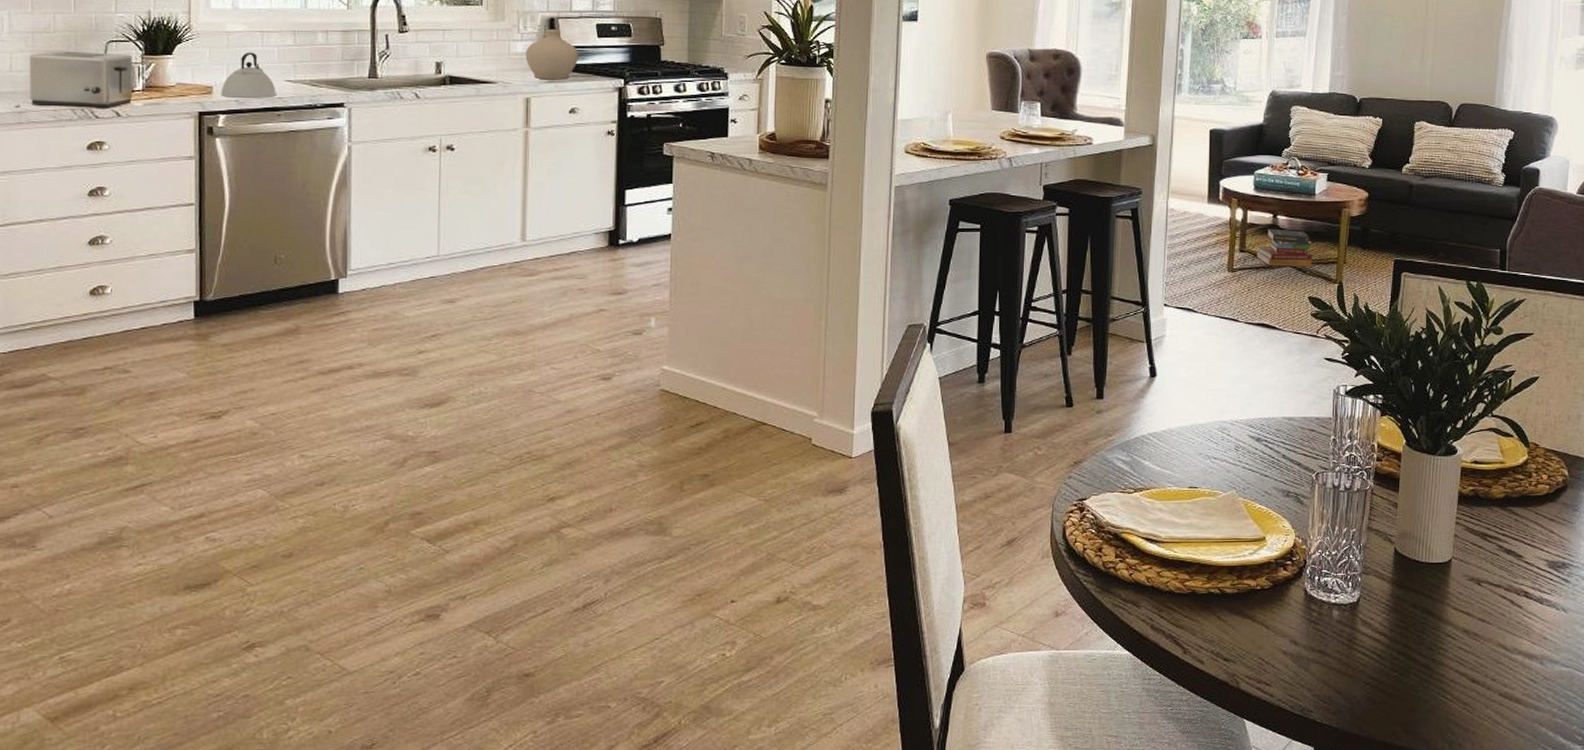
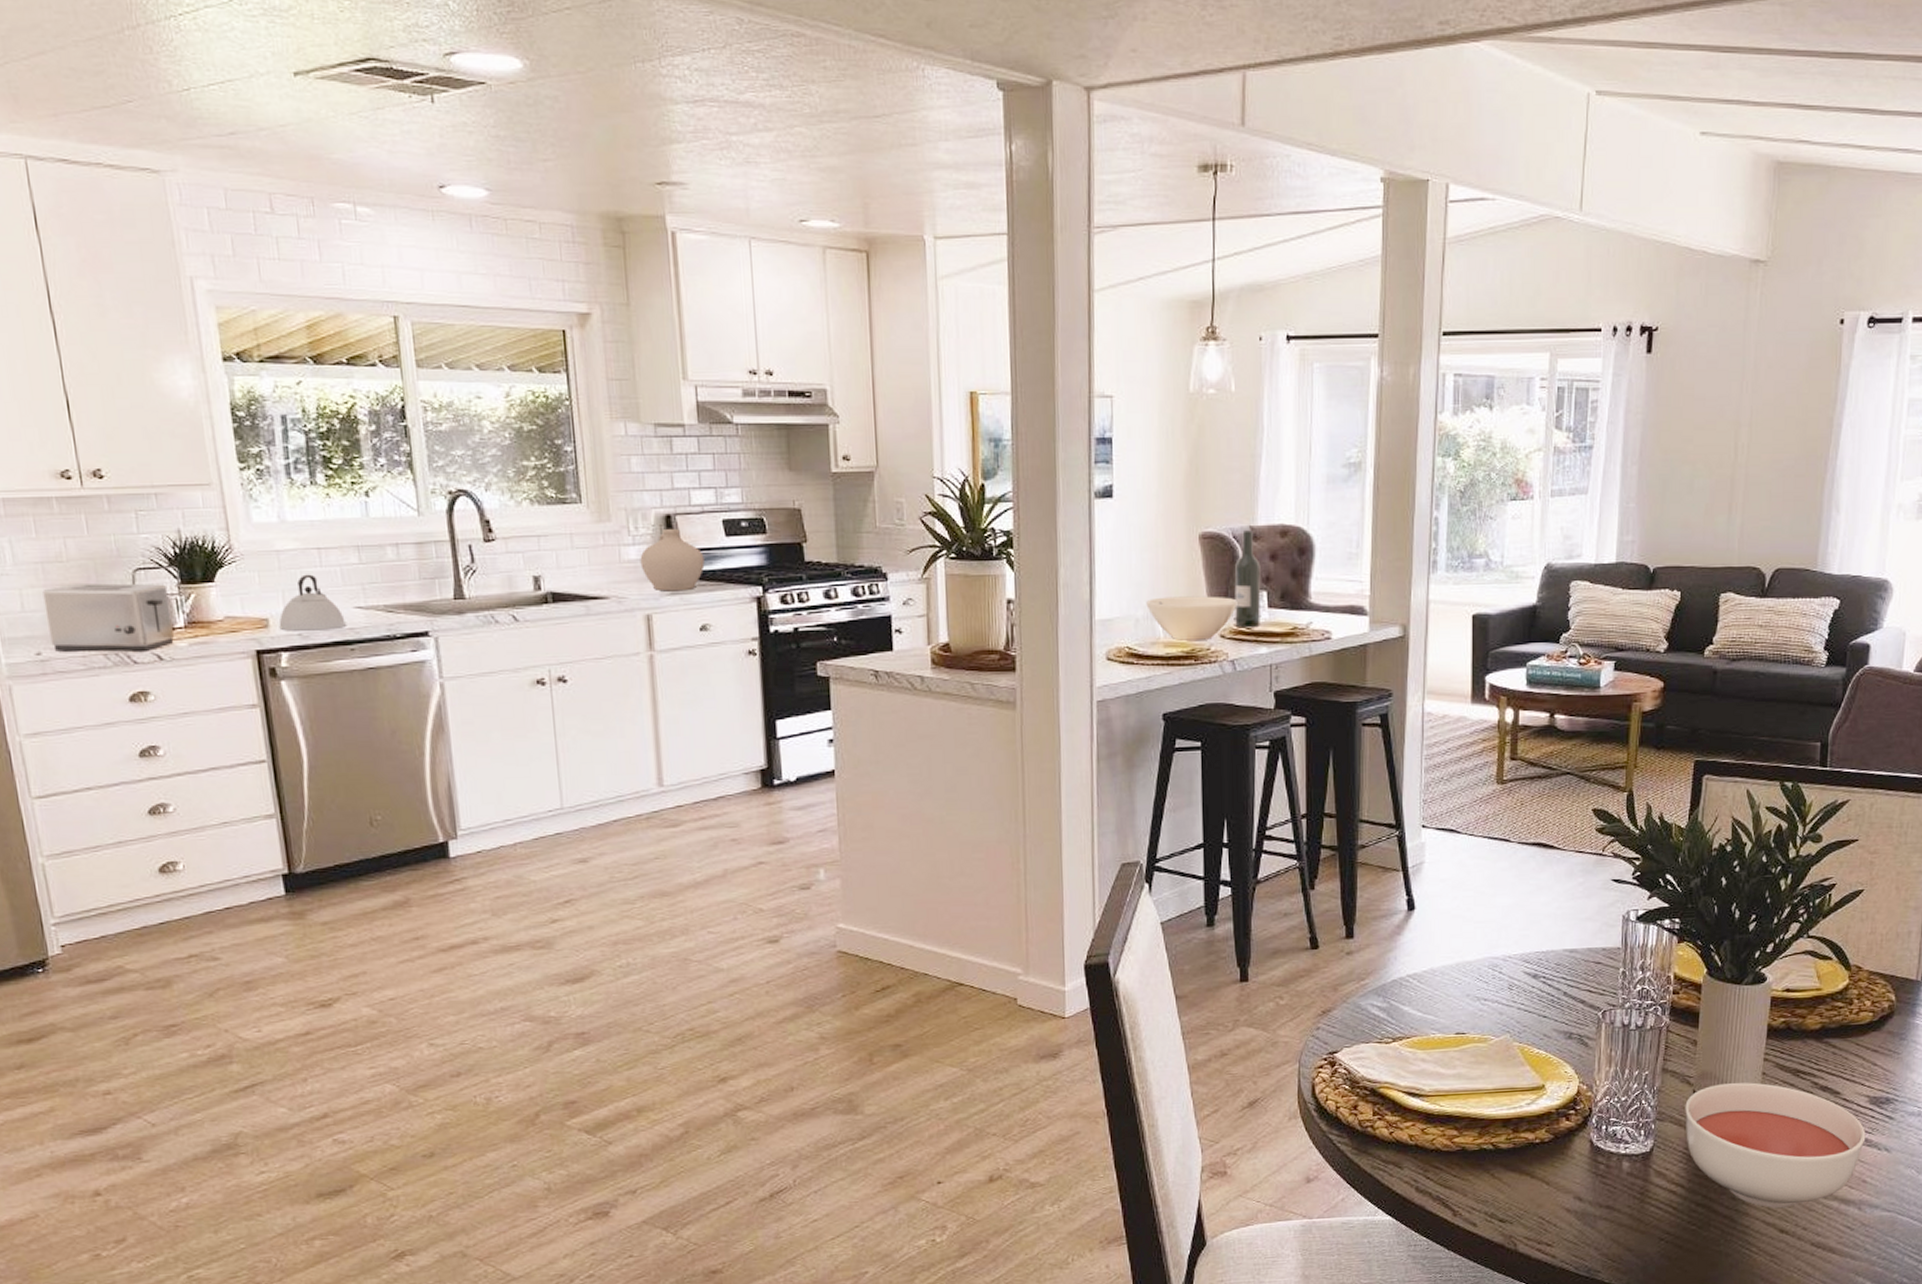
bowl: none [940,103,1016,140] -> present [1146,596,1238,641]
wine bottle: none [1013,53,1036,132] -> present [1234,530,1261,628]
books: present [1256,228,1312,267] -> none [1530,730,1597,775]
bowl: none [1387,542,1546,659] -> present [1685,1082,1866,1208]

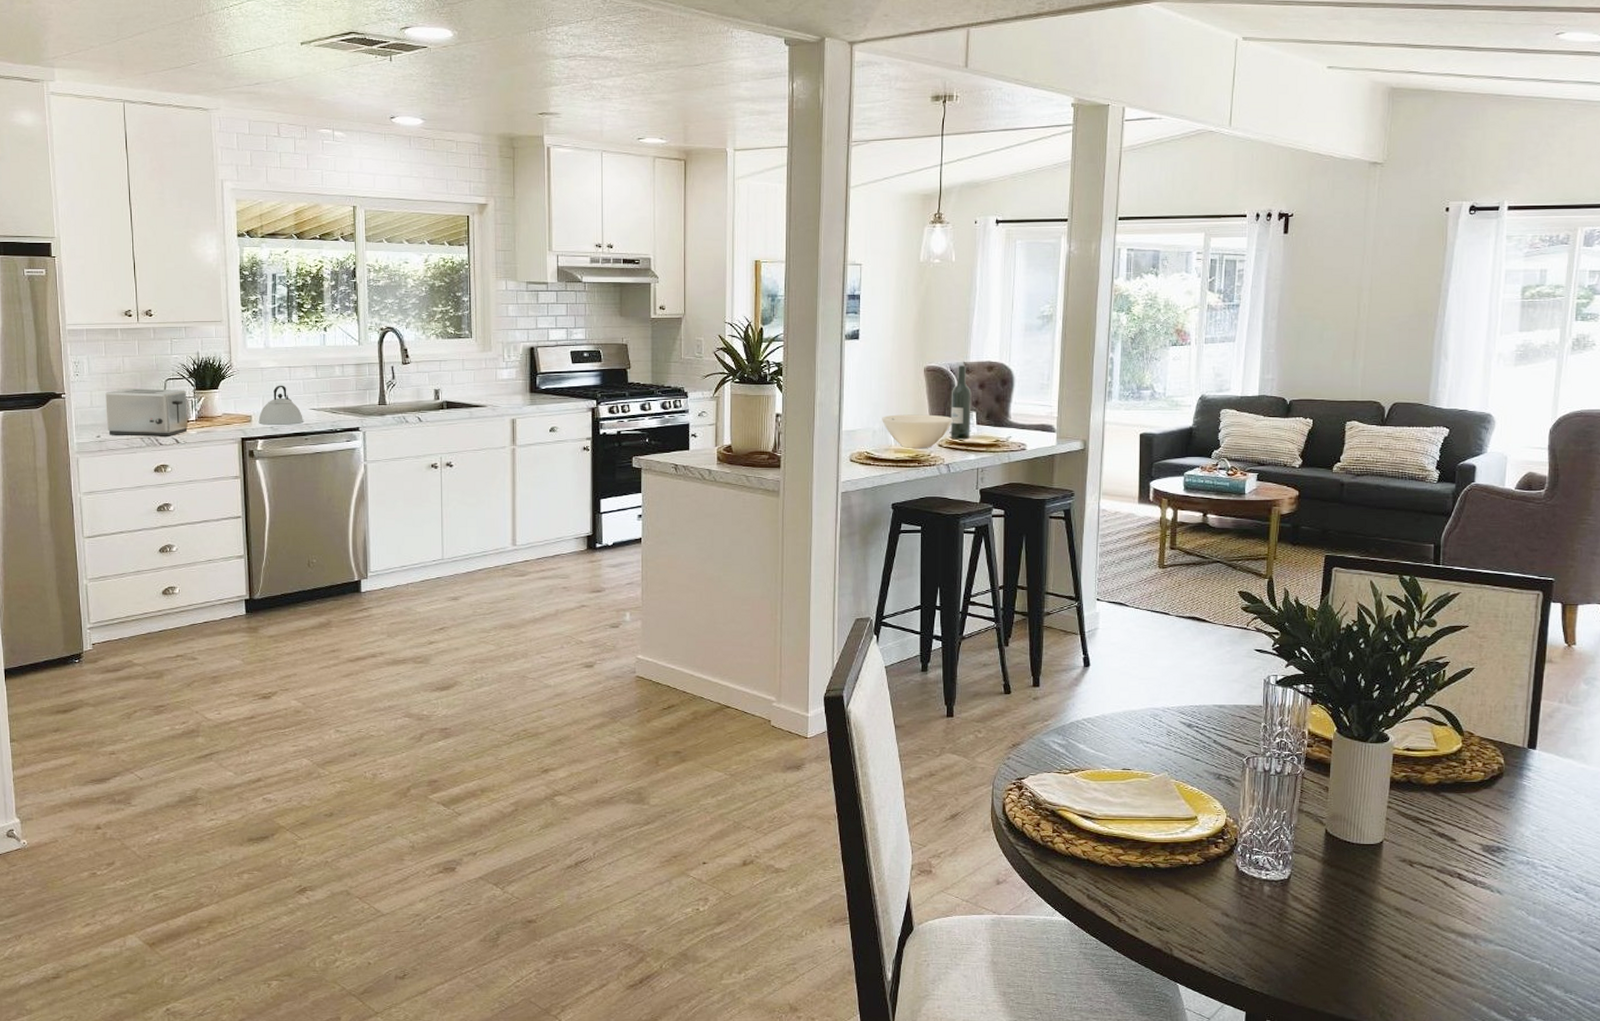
ceramic jug: present [640,528,705,592] -> none [510,356,556,403]
bowl: present [1685,1082,1866,1208] -> none [1318,824,1480,936]

